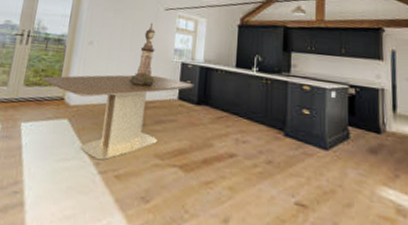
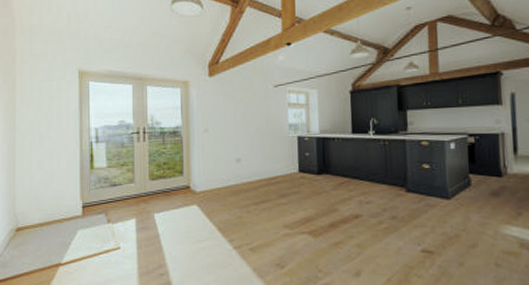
dining table: present [42,75,194,161] -> none [166,152,313,237]
decorative urn: present [128,22,156,86] -> none [248,101,275,164]

